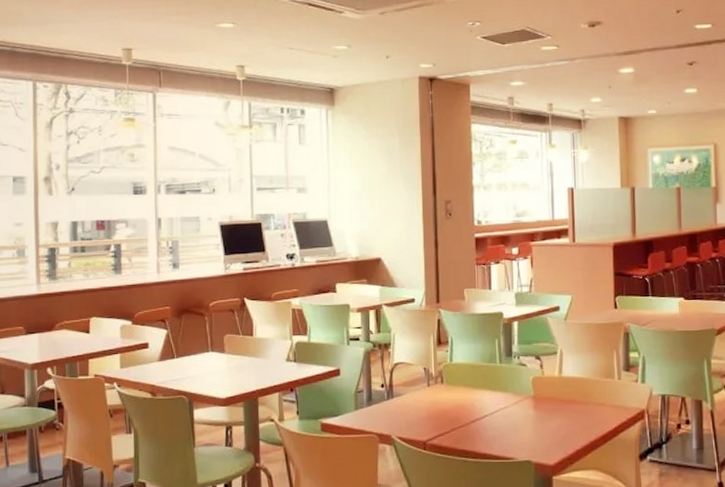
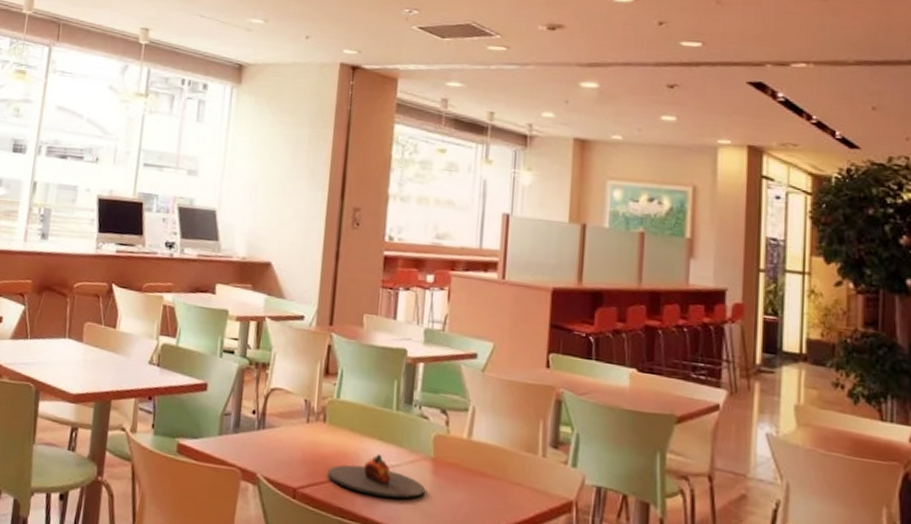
plate: none [450,401,531,435] -> present [328,454,426,499]

